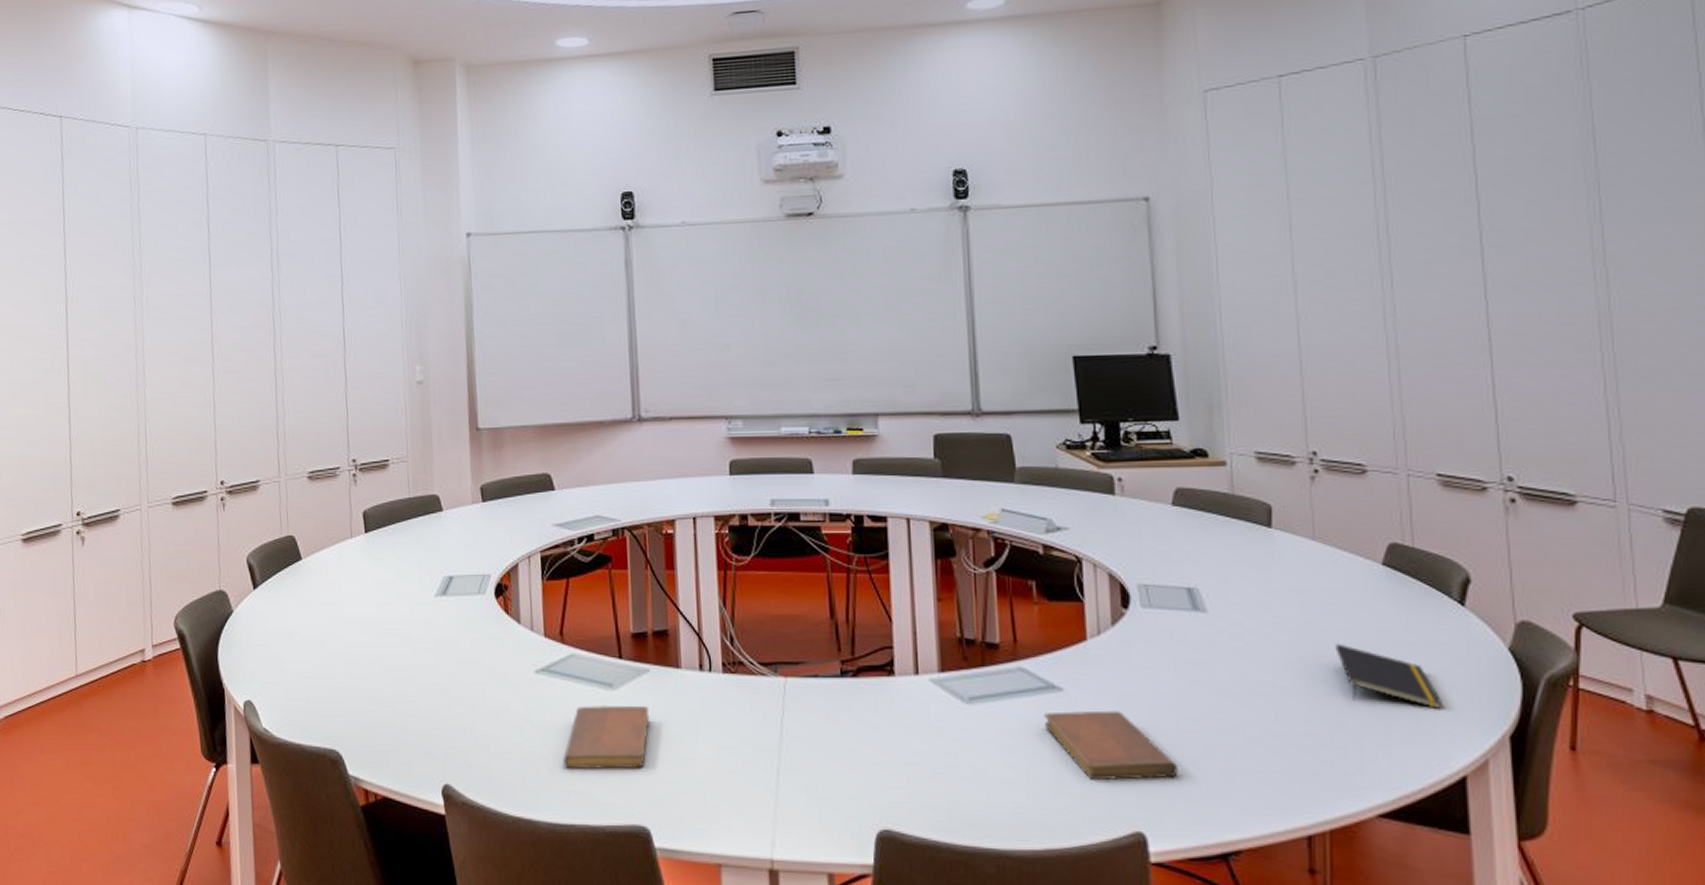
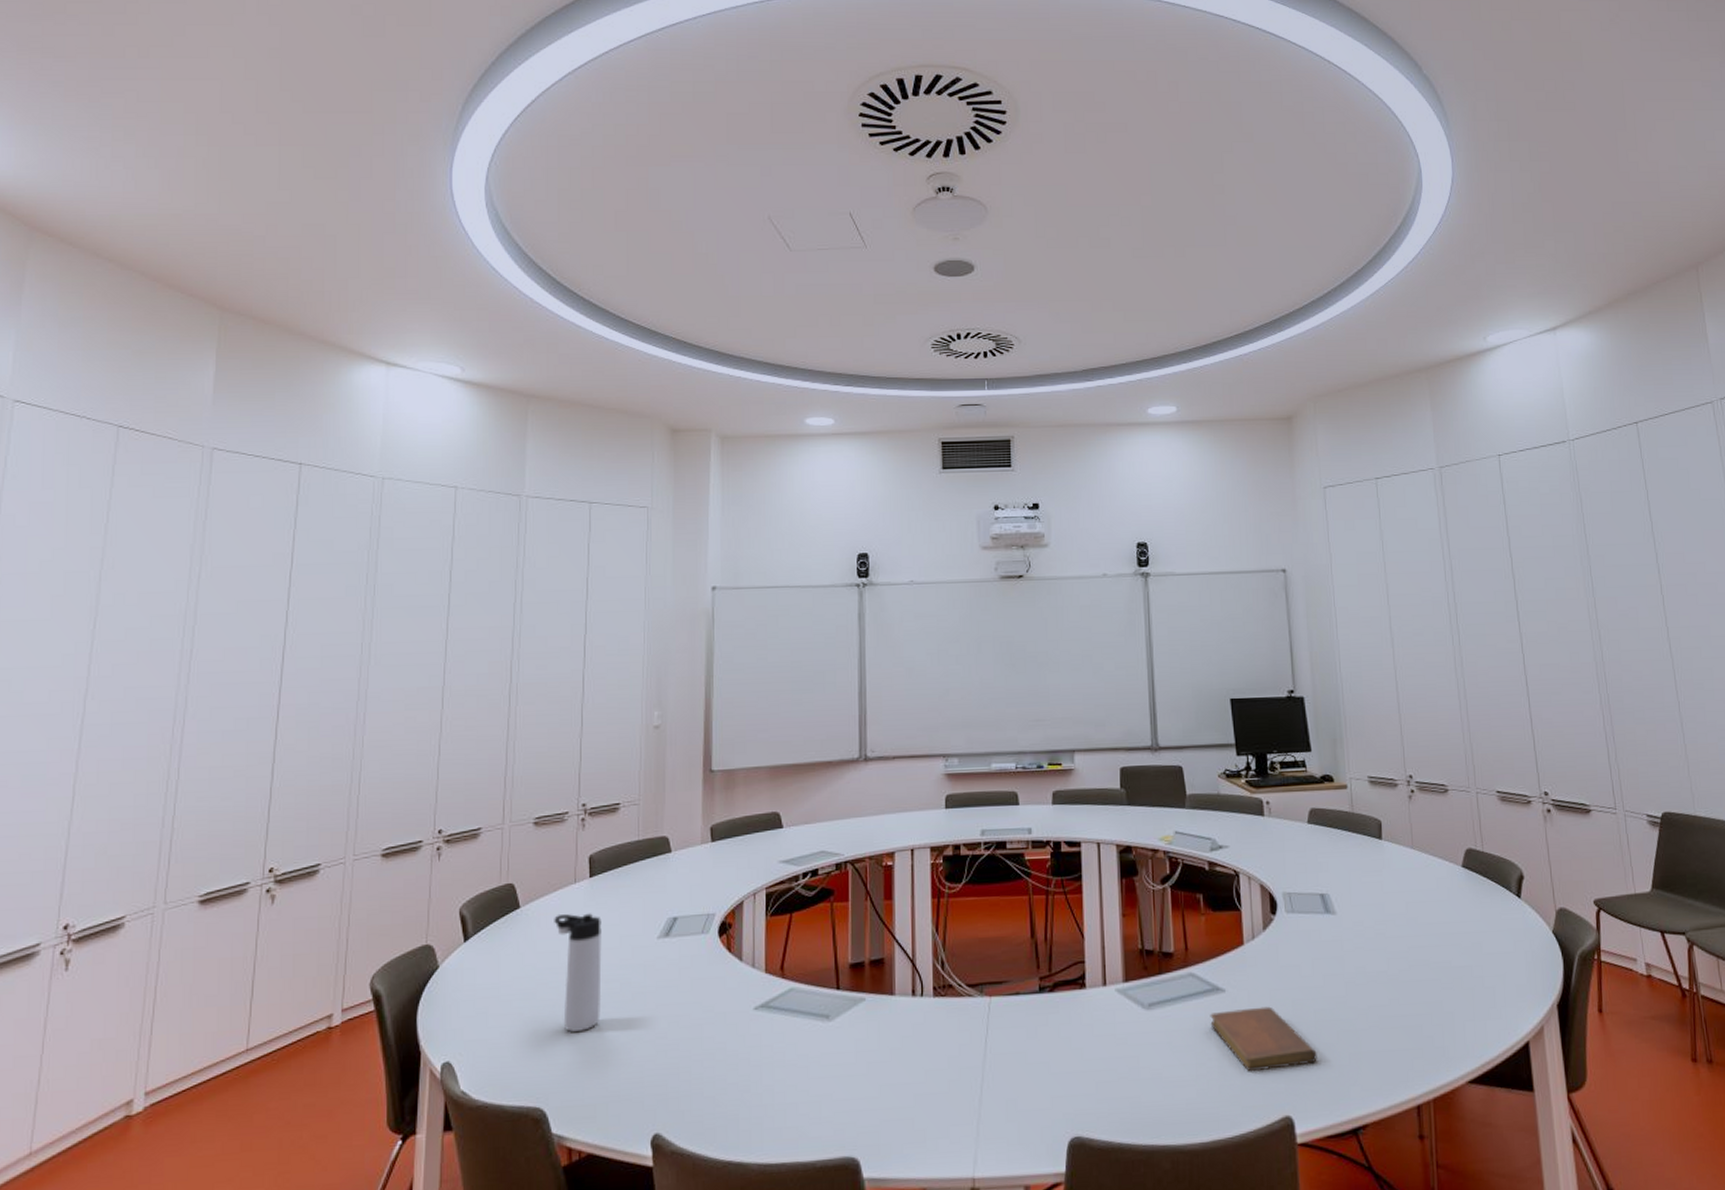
thermos bottle: none [334,568,386,681] -> present [554,913,602,1032]
notebook: present [563,704,650,770] -> none [777,1035,864,1105]
notepad: present [1335,643,1442,710] -> none [1431,935,1509,987]

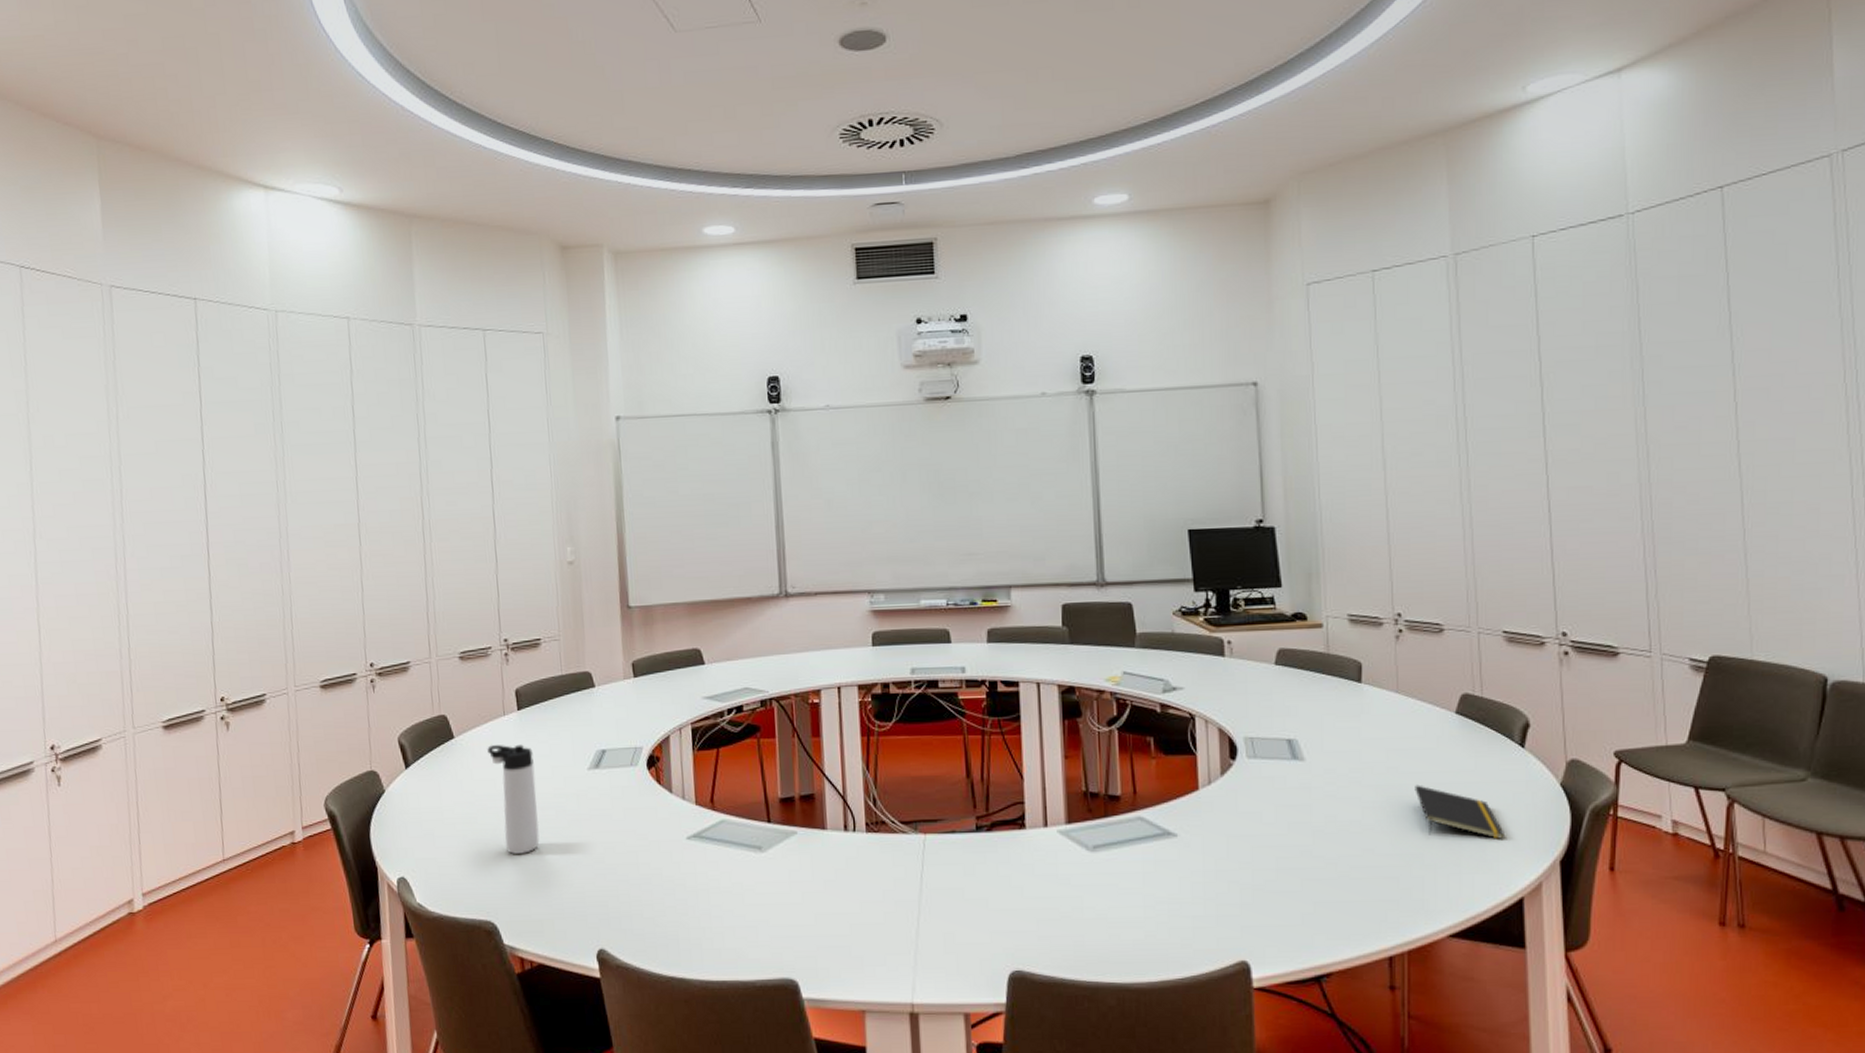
notebook: present [1210,1006,1317,1072] -> none [1160,852,1278,917]
notepad: none [1431,935,1509,987] -> present [1415,785,1504,841]

